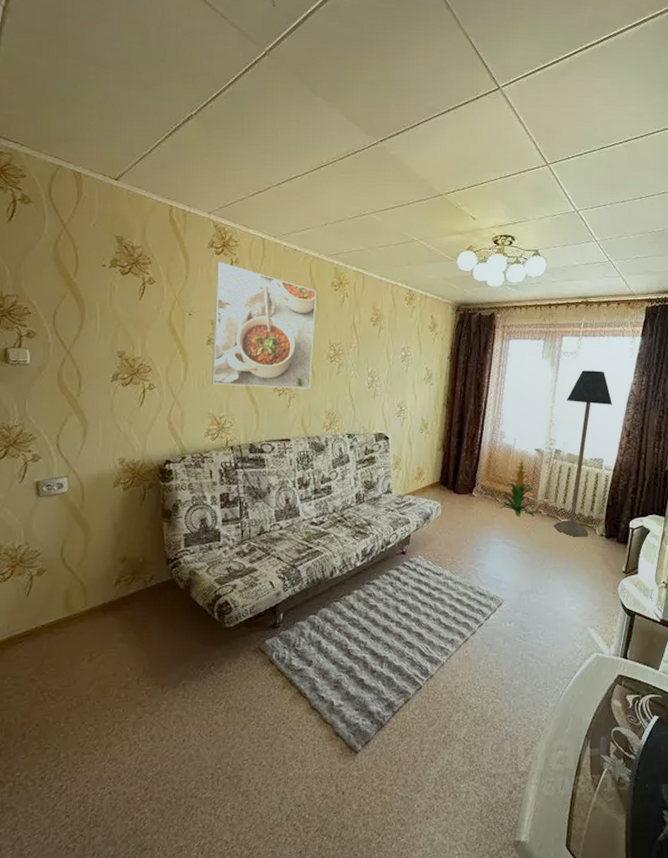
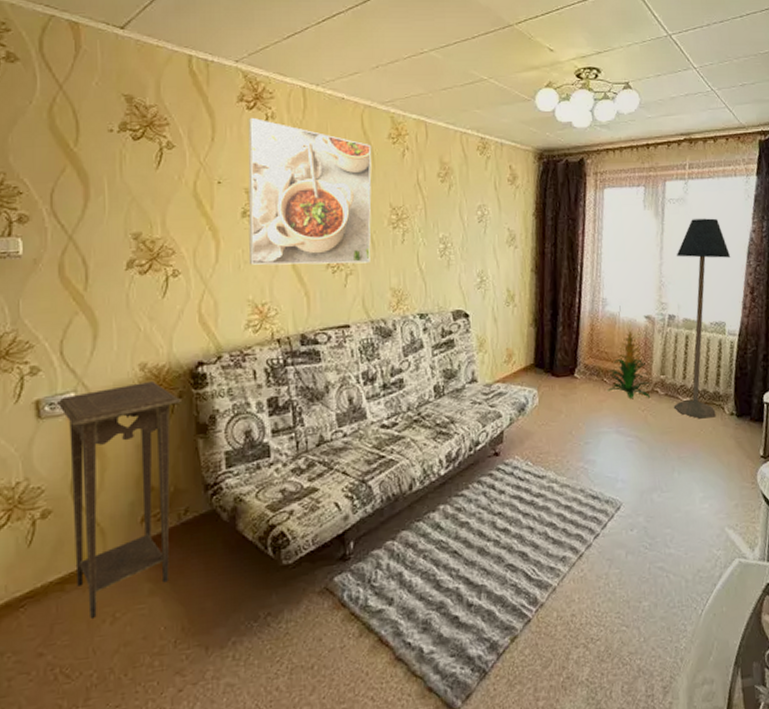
pedestal table: none [51,472,151,656] -> present [55,380,181,618]

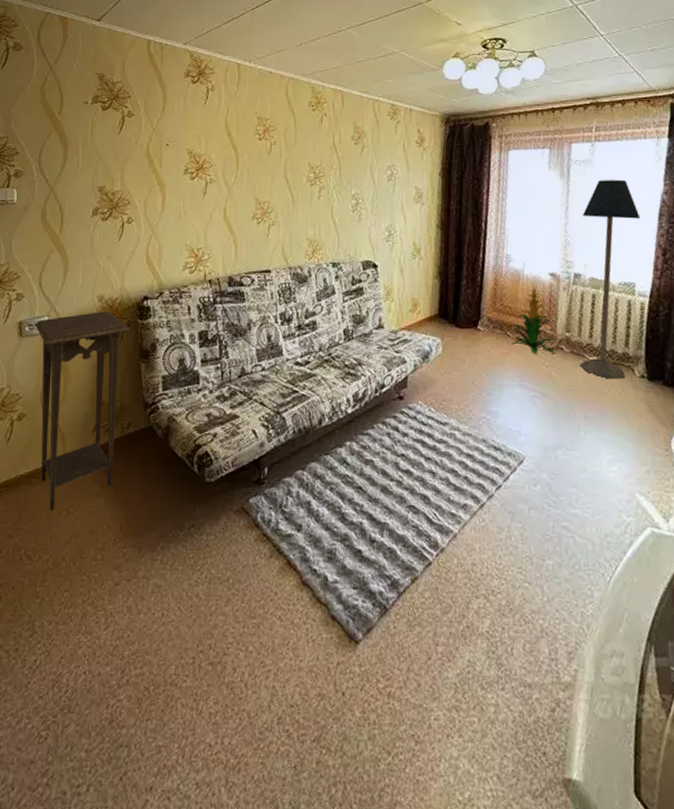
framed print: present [248,117,372,265] -> none [188,90,294,216]

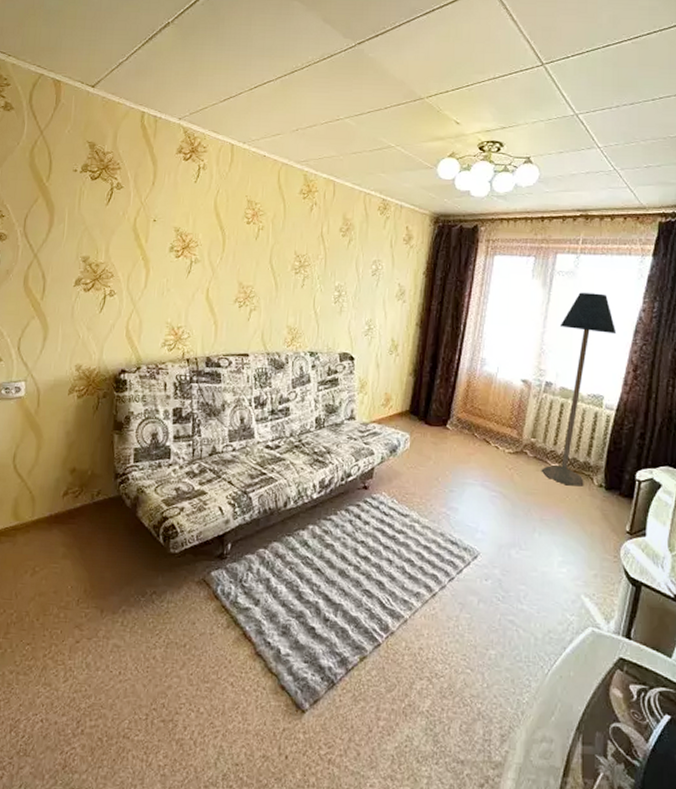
pedestal table: present [33,310,129,510] -> none [10,380,105,568]
indoor plant: present [510,284,556,354] -> none [477,388,520,458]

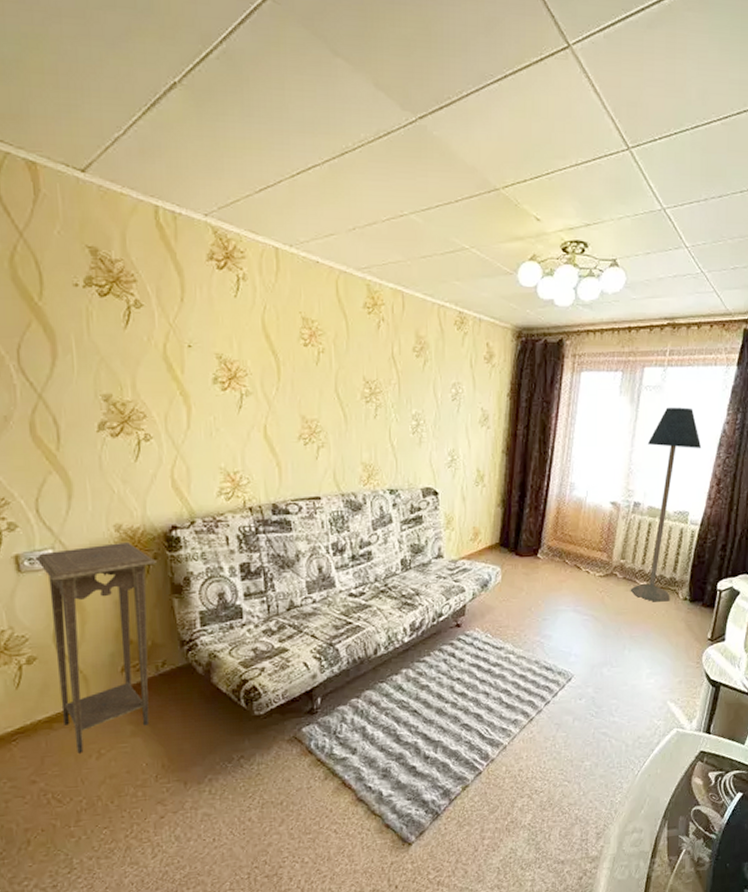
pedestal table: none [10,380,105,568] -> present [34,541,156,753]

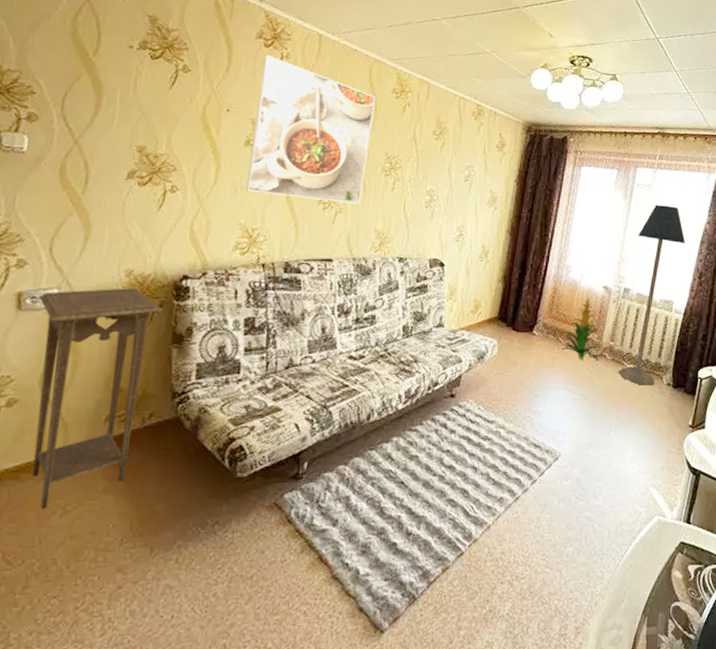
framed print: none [218,277,346,436] -> present [245,54,376,204]
indoor plant: none [568,512,610,581] -> present [561,295,600,361]

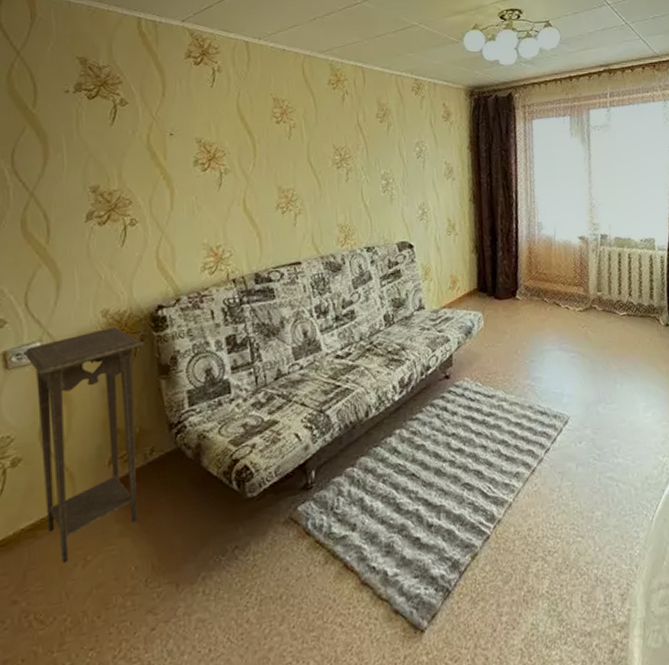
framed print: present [245,54,376,204] -> none [196,72,318,210]
indoor plant: present [561,295,600,361] -> none [546,249,590,316]
floor lamp: present [618,205,686,386] -> none [604,141,655,332]

